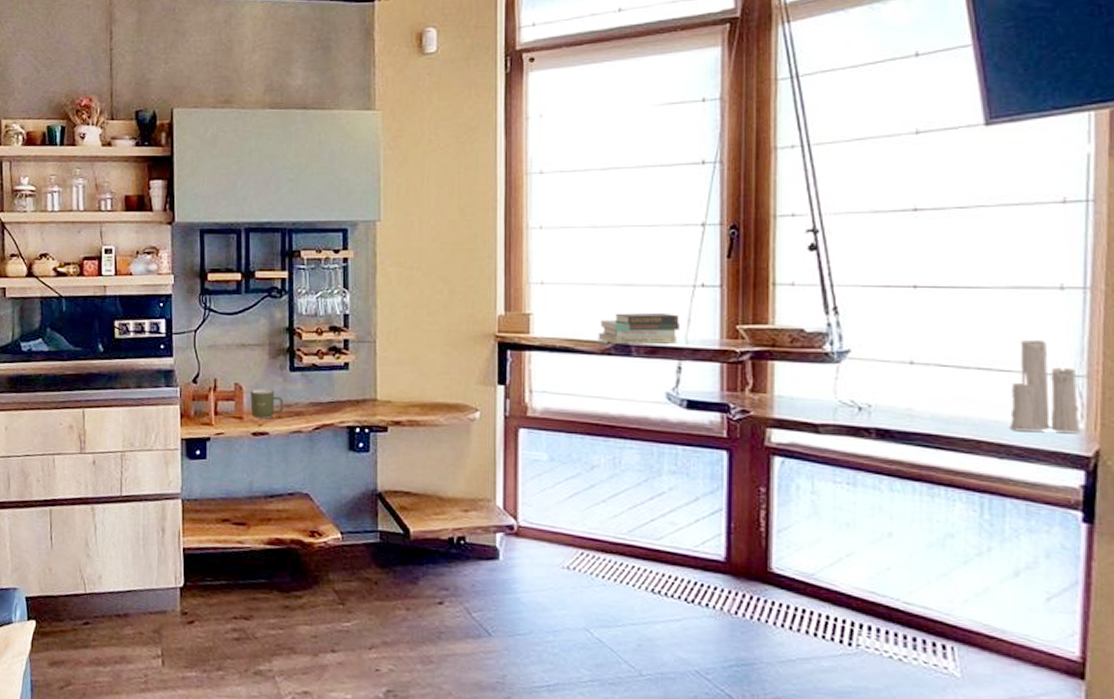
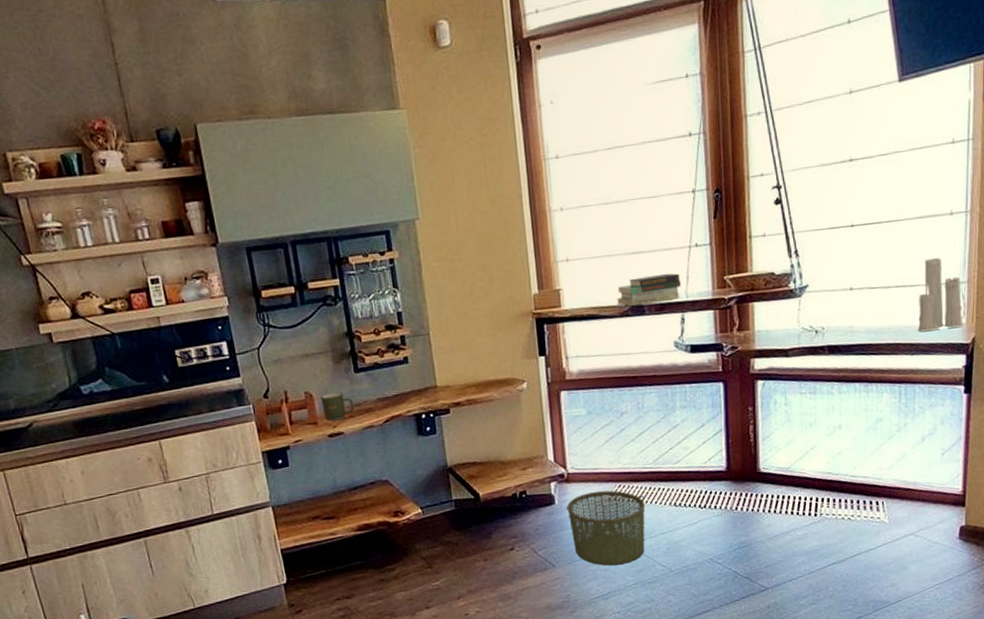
basket: none [511,554,613,653] -> present [566,490,646,566]

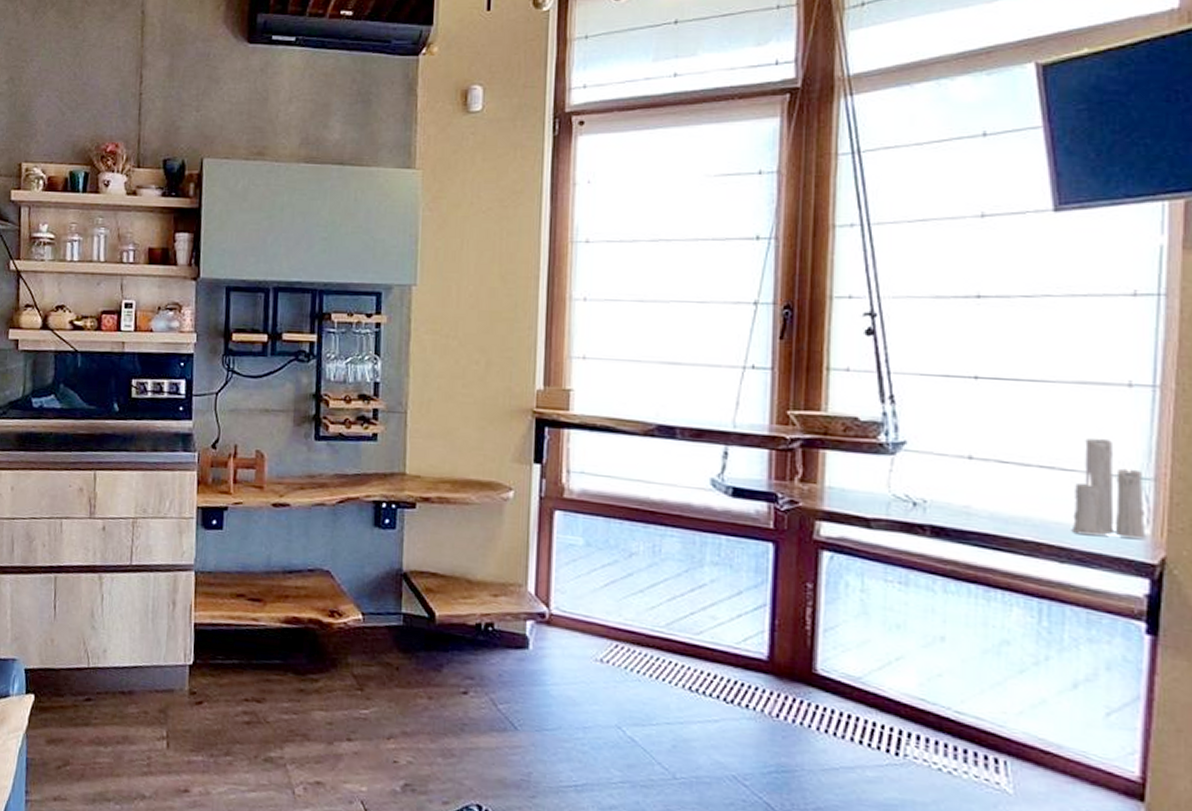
mug: present [320,392,355,422] -> none [271,457,308,490]
basket: present [566,490,646,566] -> none [541,644,649,752]
books: present [617,273,681,306] -> none [641,392,728,428]

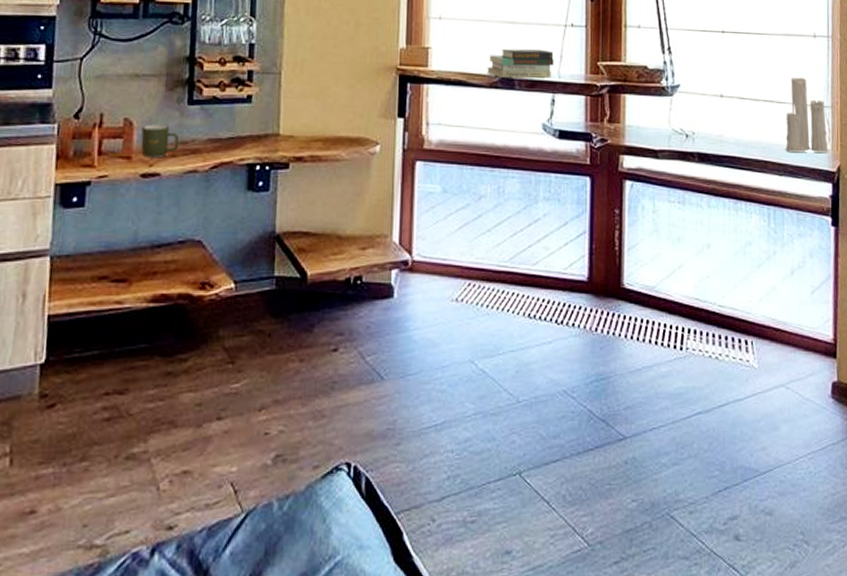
mug: none [271,457,308,490] -> present [140,124,180,158]
books: none [641,392,728,428] -> present [487,48,554,79]

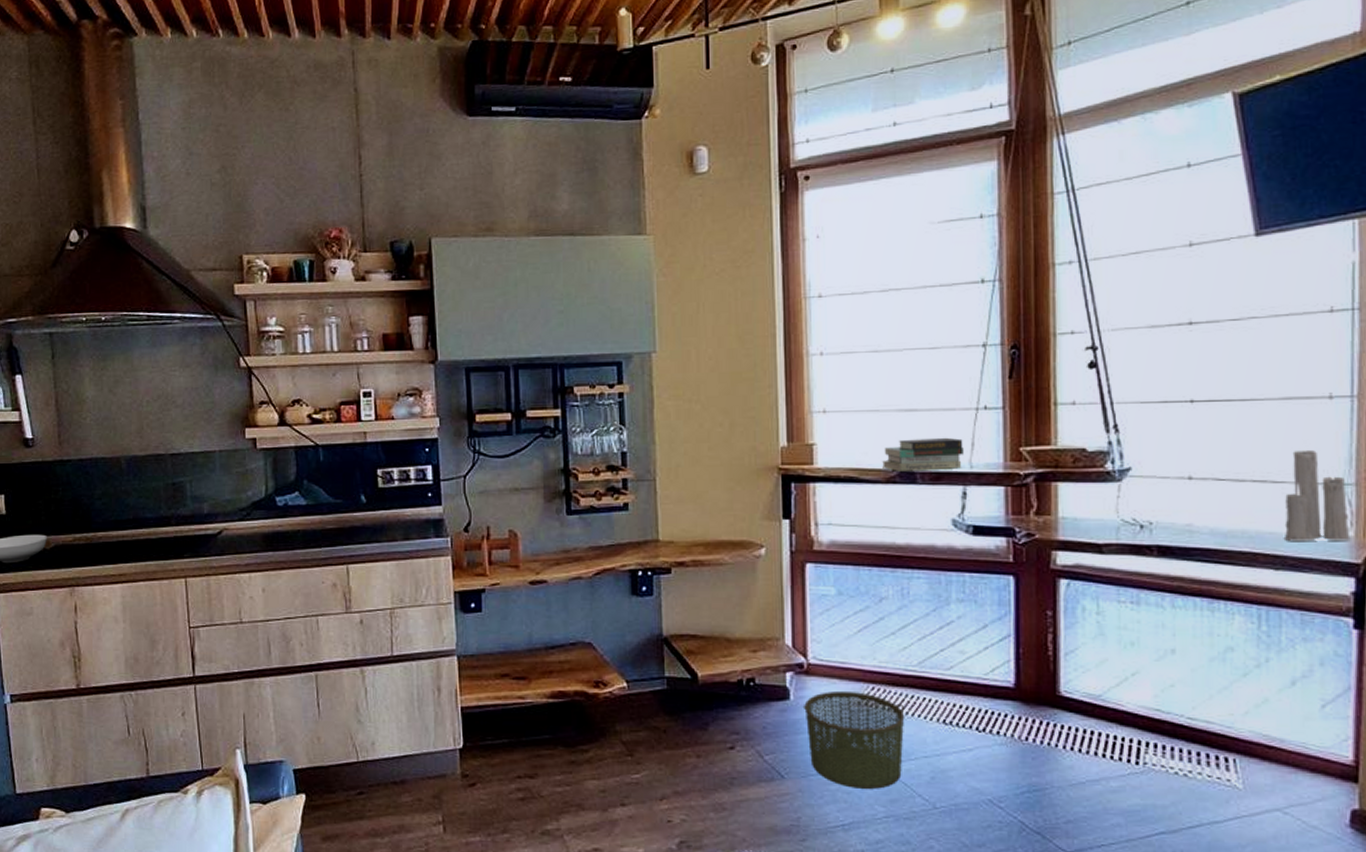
mug: present [140,124,180,158] -> none [526,535,562,567]
basket: none [405,287,496,386] -> present [802,690,905,789]

